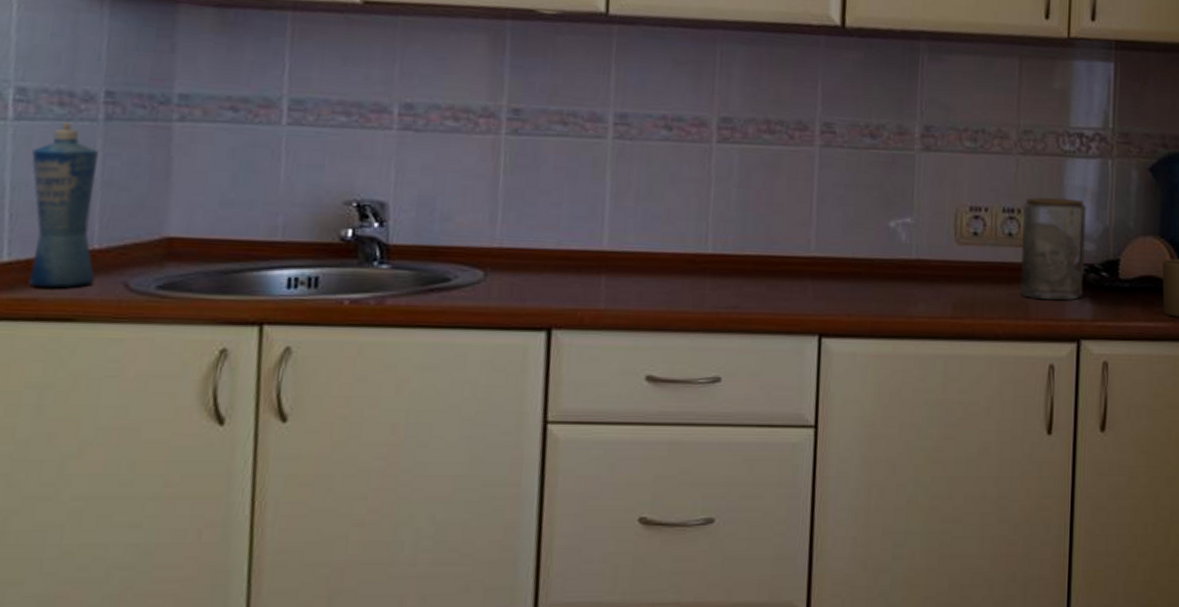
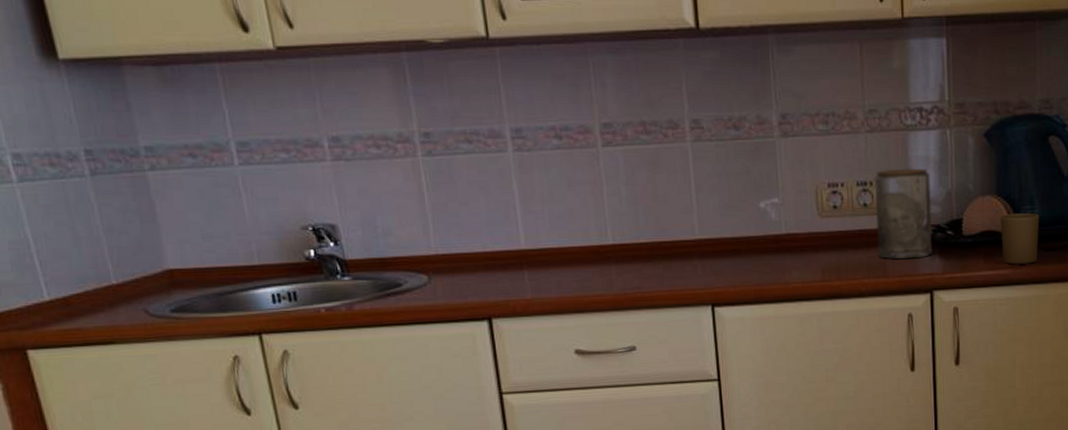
squeeze bottle: present [28,122,98,289] -> none [41,180,121,320]

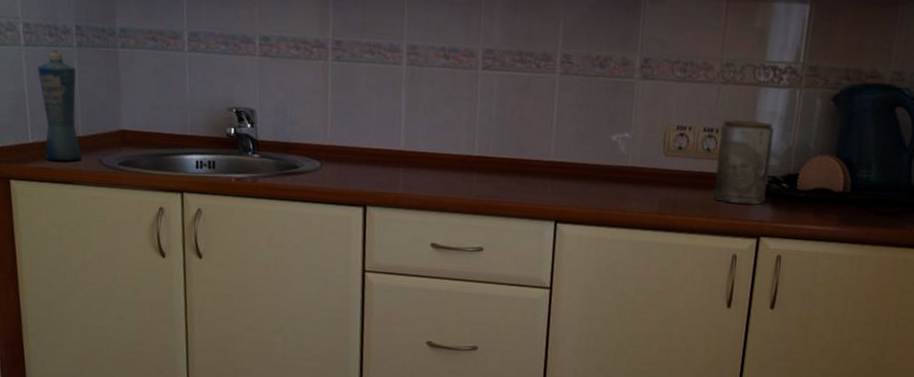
squeeze bottle: none [41,180,121,320] -> present [38,47,83,162]
mug: present [1000,212,1040,265] -> none [832,175,875,225]

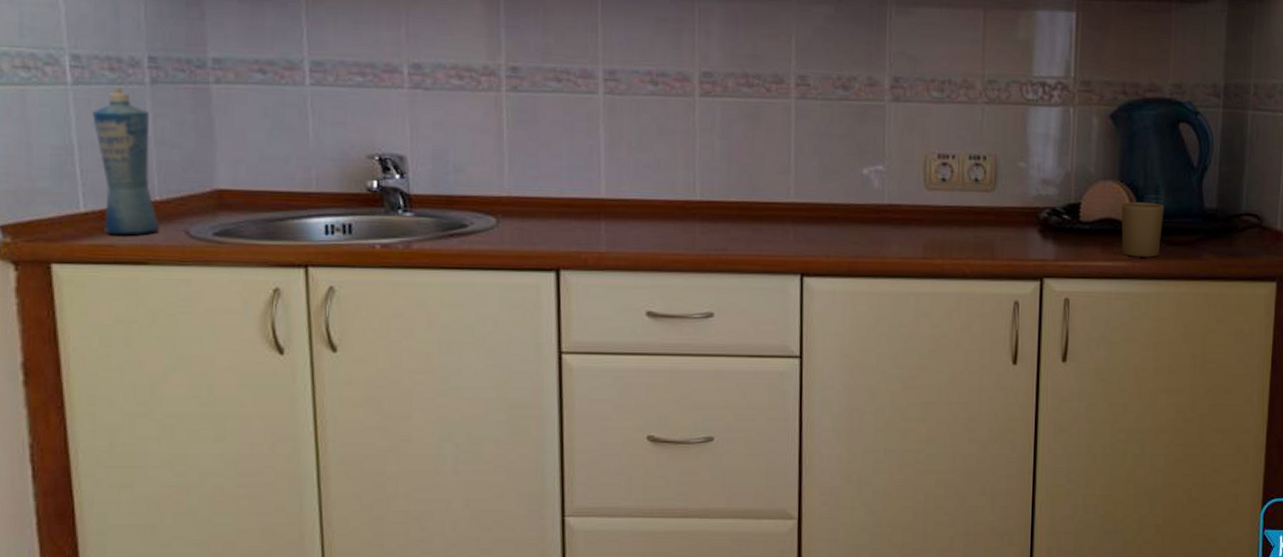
jar: present [713,120,774,205] -> none [985,144,1049,242]
mug: none [832,175,875,225] -> present [1121,201,1165,258]

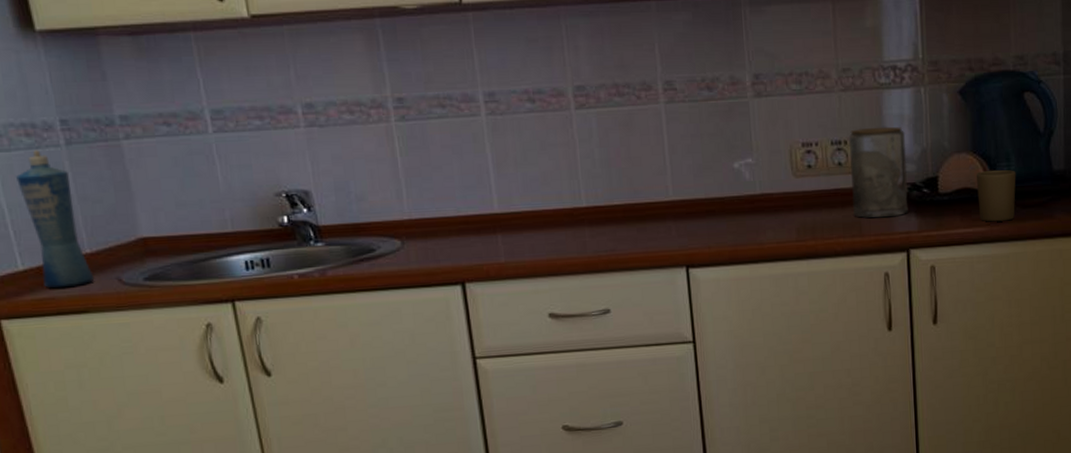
jar: none [985,144,1049,242] -> present [849,126,908,218]

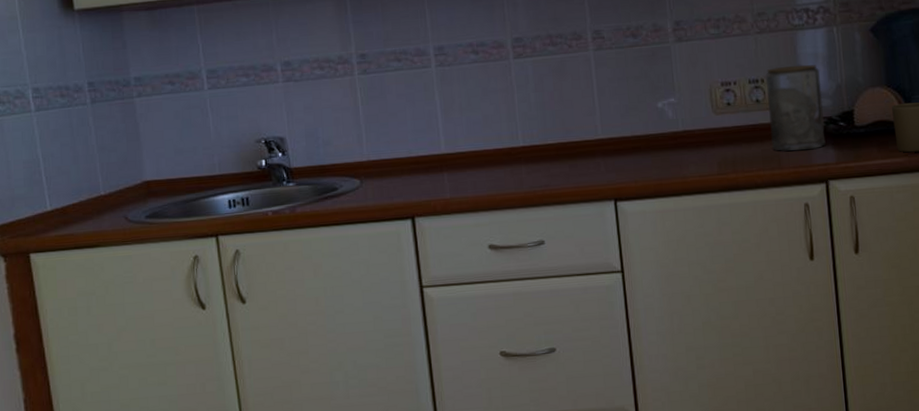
squeeze bottle: present [16,150,95,289] -> none [51,108,106,226]

